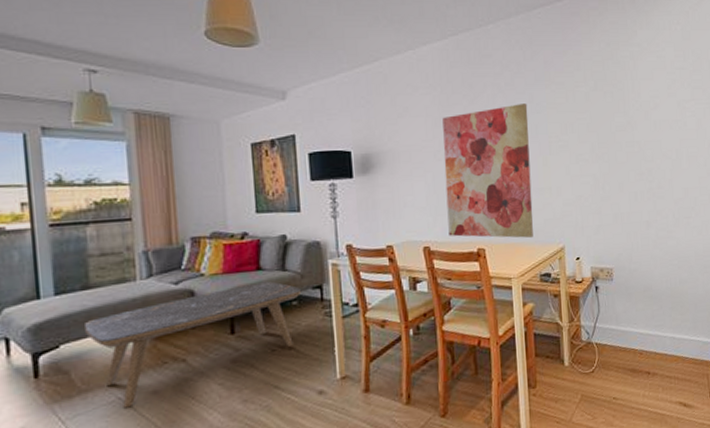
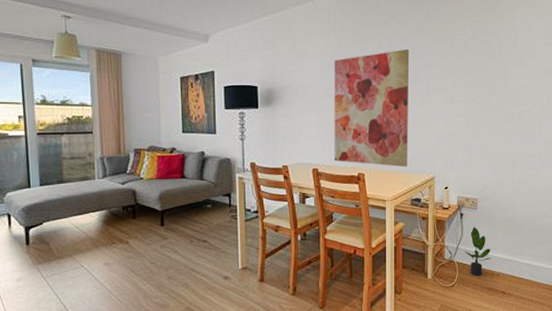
coffee table: present [83,281,302,409] -> none [59,188,215,273]
potted plant: none [603,300,632,357] -> present [464,226,492,276]

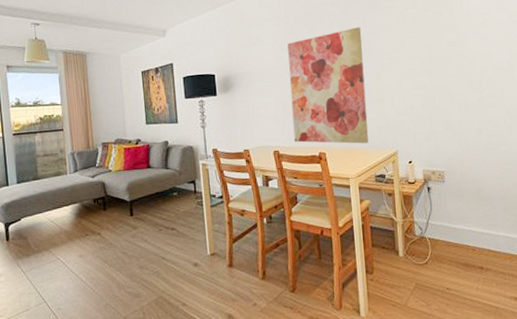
potted plant: present [464,226,492,276] -> none [435,200,465,252]

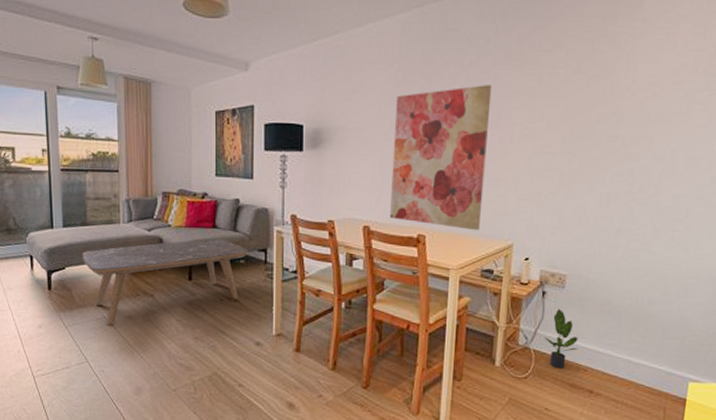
coffee table: none [35,177,180,266] -> present [82,239,249,326]
potted plant: none [435,200,465,252] -> present [544,308,579,369]

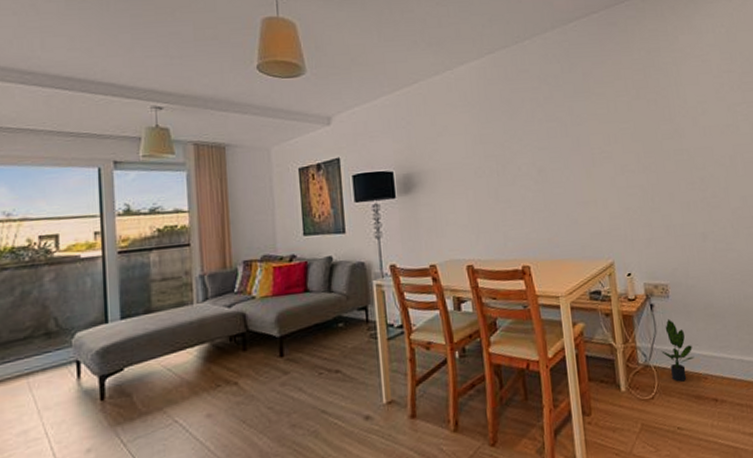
coffee table: present [82,239,249,326] -> none [145,303,348,432]
wall art: present [390,85,492,231] -> none [482,116,580,255]

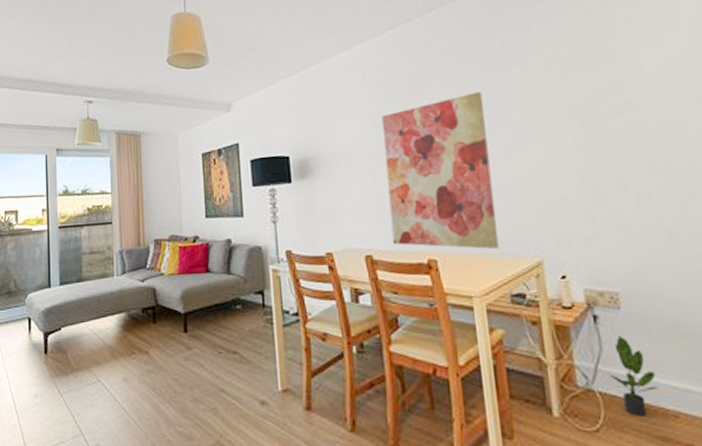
wall art: none [482,116,580,255] -> present [382,92,499,250]

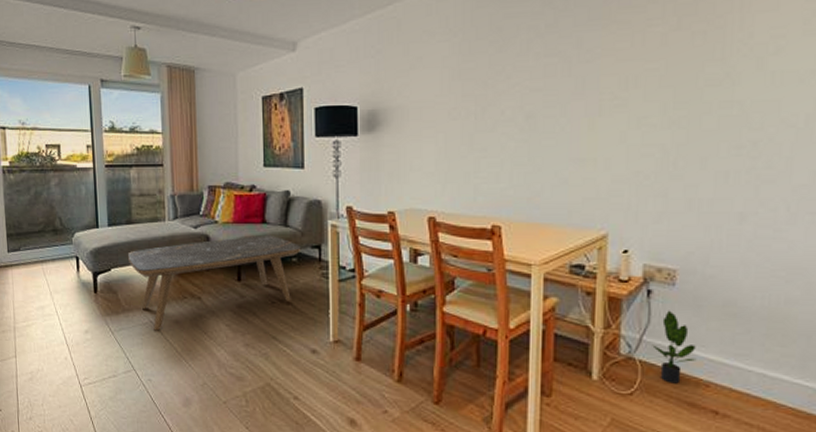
coffee table: none [77,284,245,390] -> present [127,235,302,331]
wall art: present [382,92,499,250] -> none [459,50,574,220]

